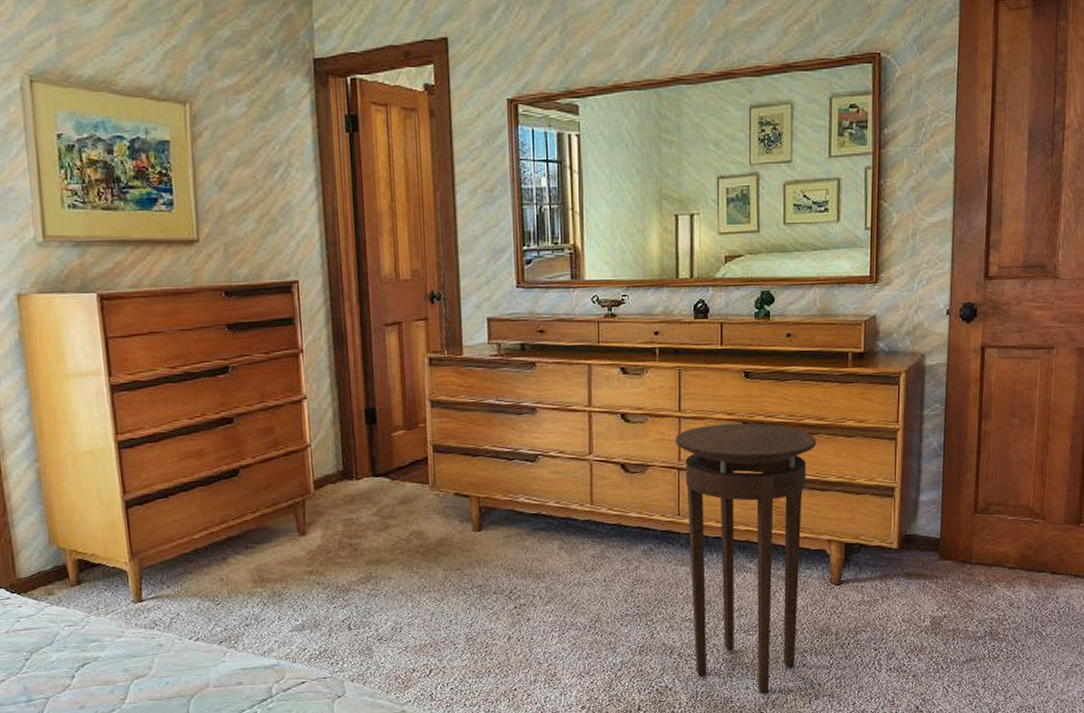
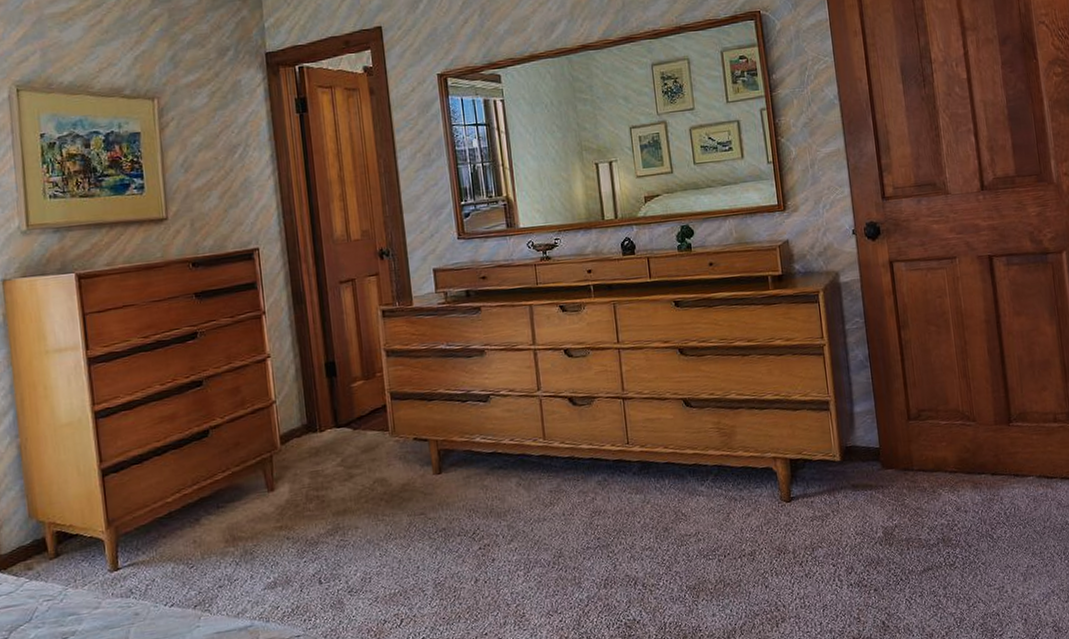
stool: present [675,423,817,695] -> none [616,349,758,621]

